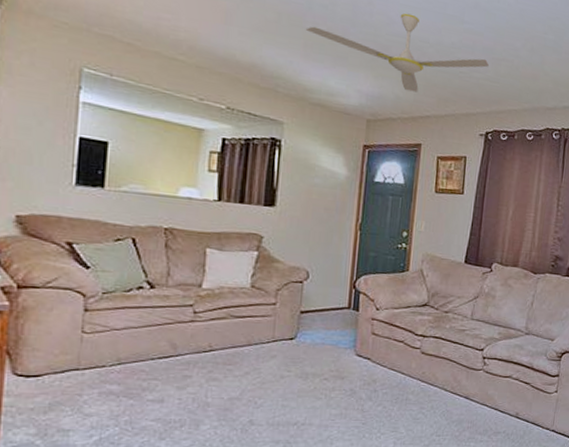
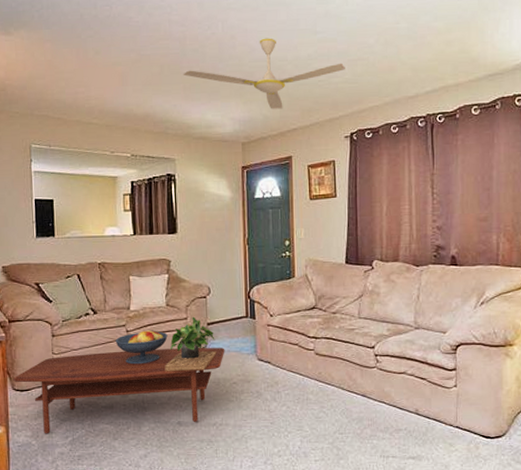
coffee table: none [15,335,319,432] -> present [13,348,225,434]
fruit bowl: none [176,312,249,353] -> present [115,329,168,365]
potted plant: none [239,302,308,363] -> present [164,316,217,372]

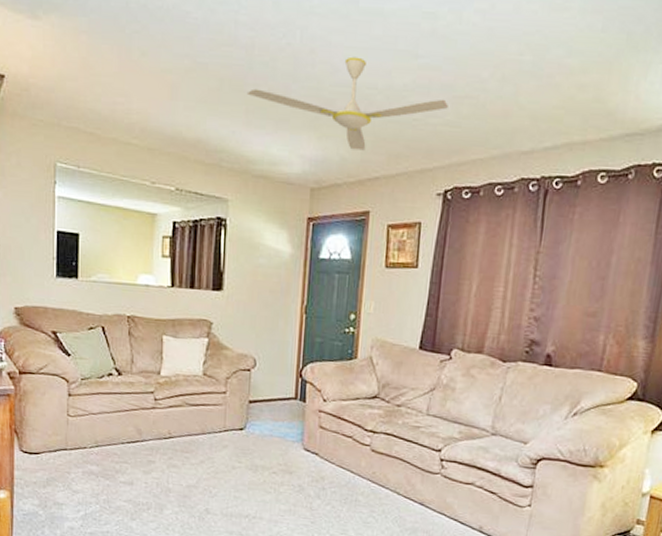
coffee table: present [13,348,225,434] -> none [21,419,267,512]
fruit bowl: present [115,329,168,365] -> none [141,399,202,440]
potted plant: present [164,316,217,372] -> none [195,391,257,454]

